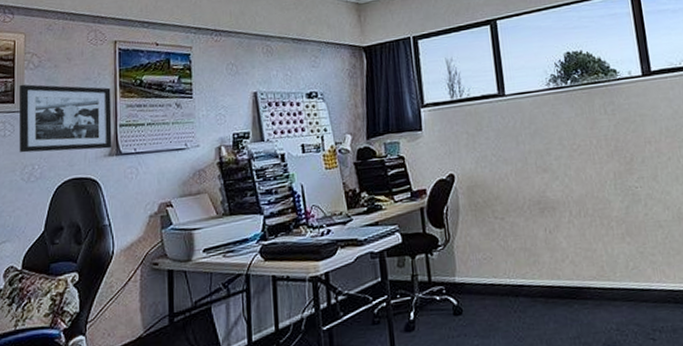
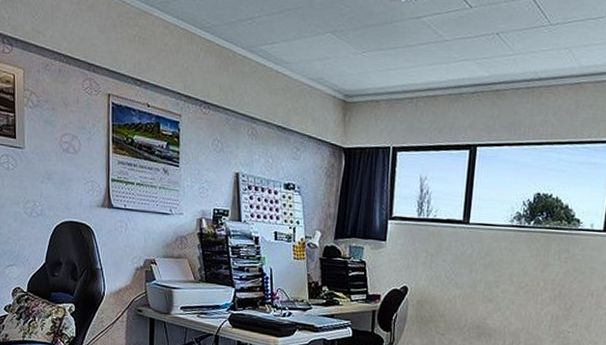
picture frame: present [19,84,112,153] -> none [20,121,105,200]

